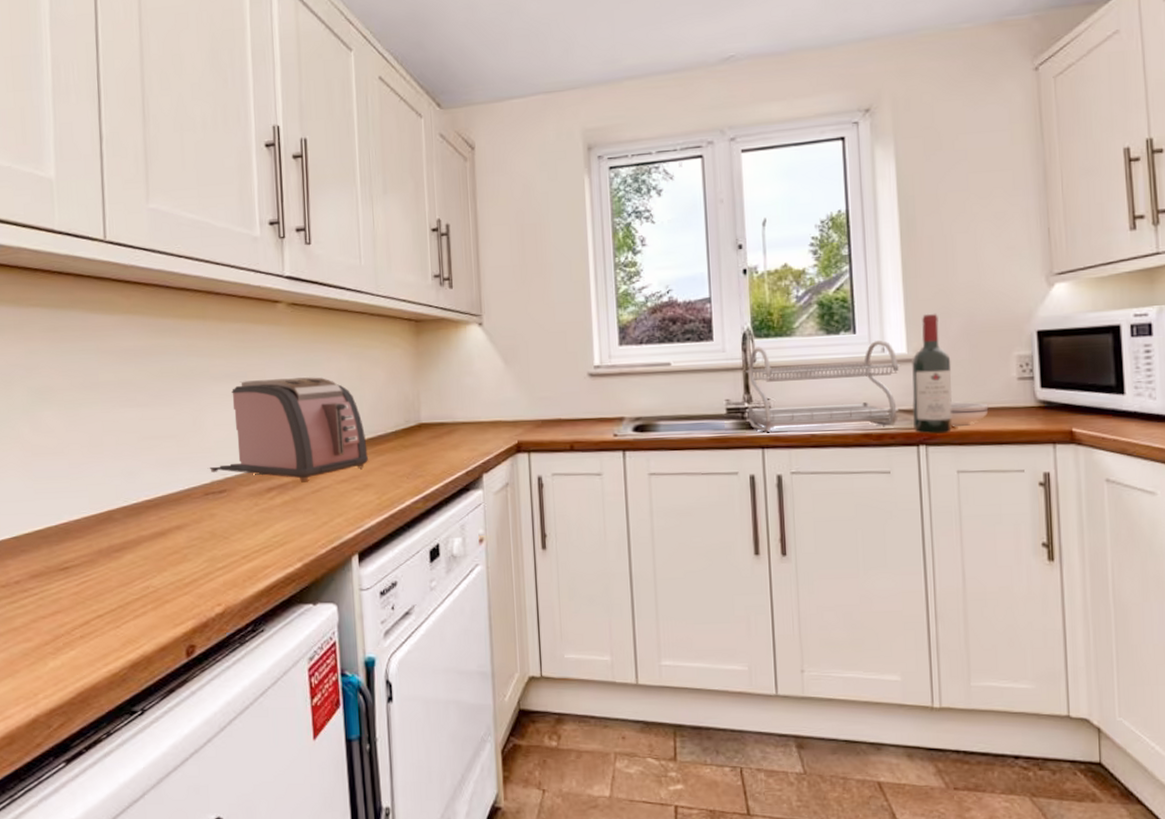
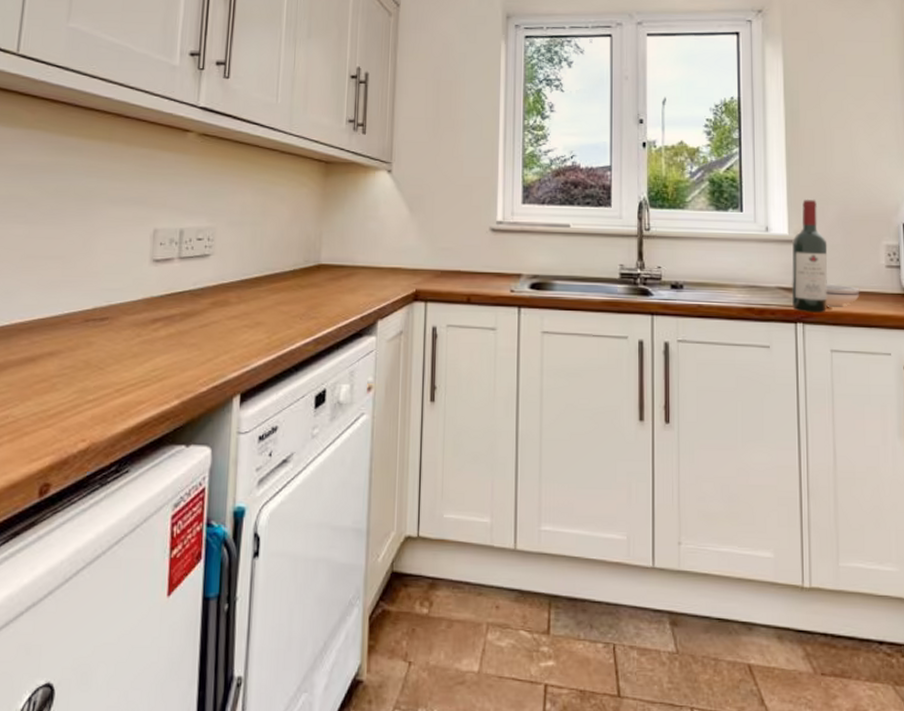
toaster: present [207,377,368,481] -> none [91,207,263,314]
dish rack: present [745,339,901,432] -> none [637,216,783,303]

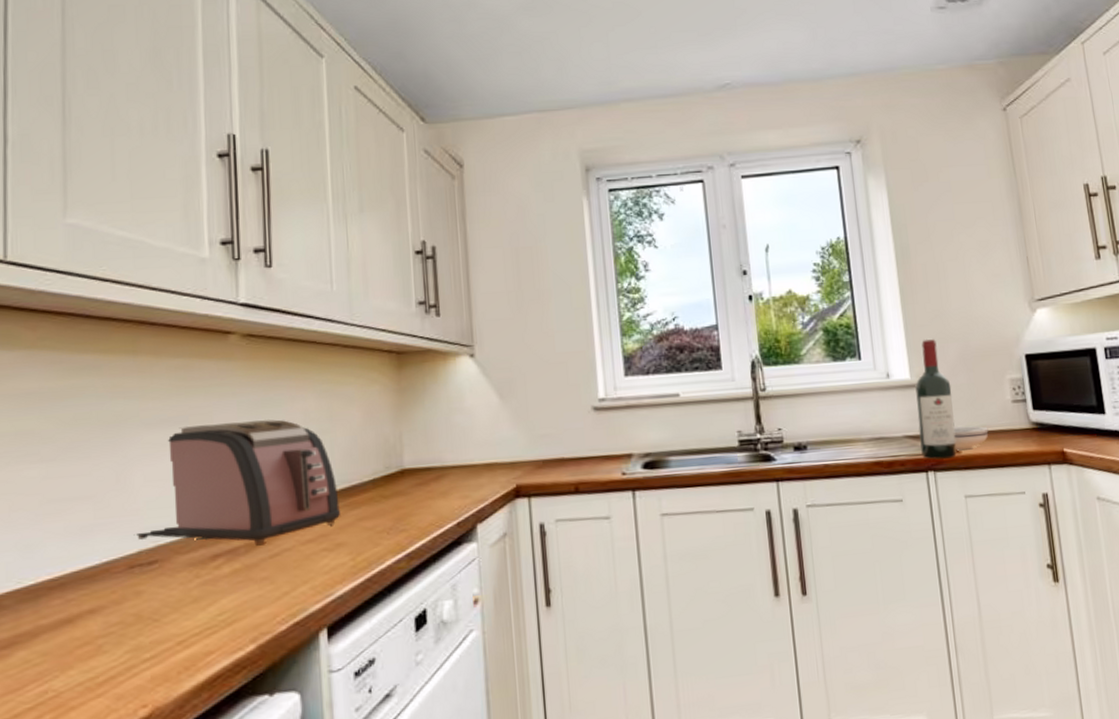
toaster: none [91,207,263,314] -> present [133,419,340,545]

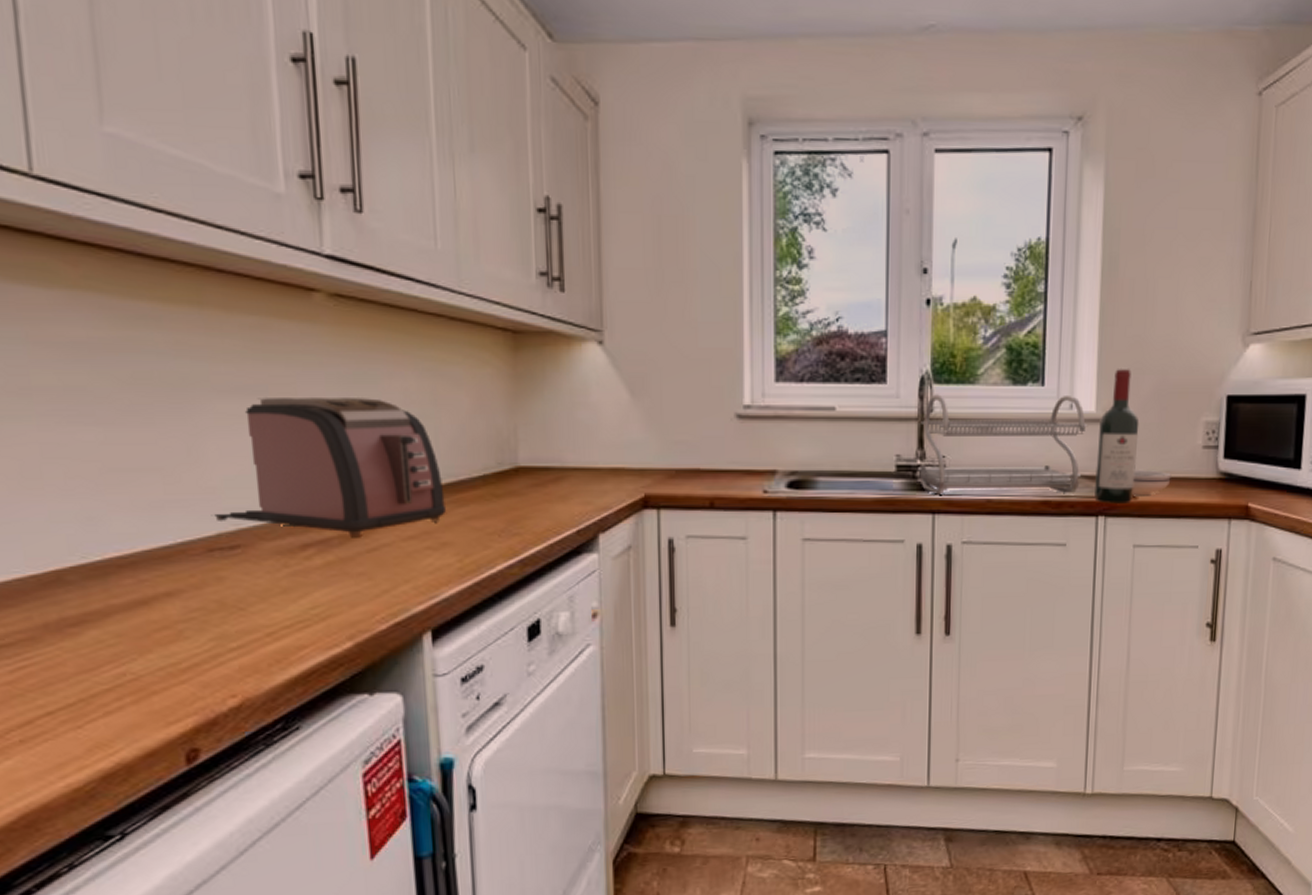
dish rack: none [756,365,907,464] -> present [917,394,1088,495]

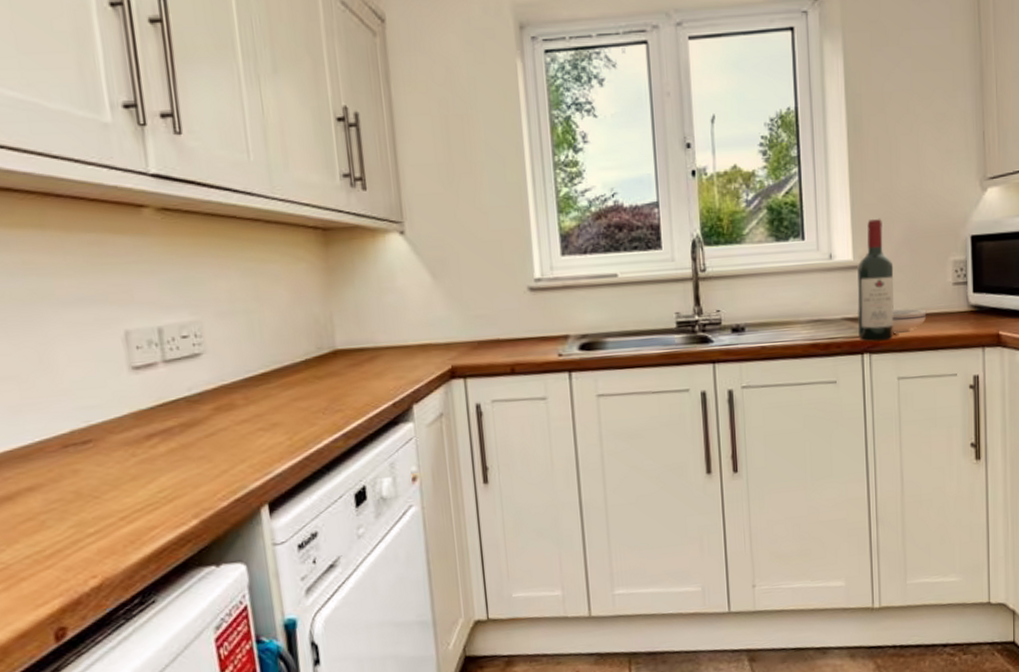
toaster: present [211,398,446,537] -> none [64,298,274,424]
dish rack: present [917,394,1088,495] -> none [695,246,848,346]

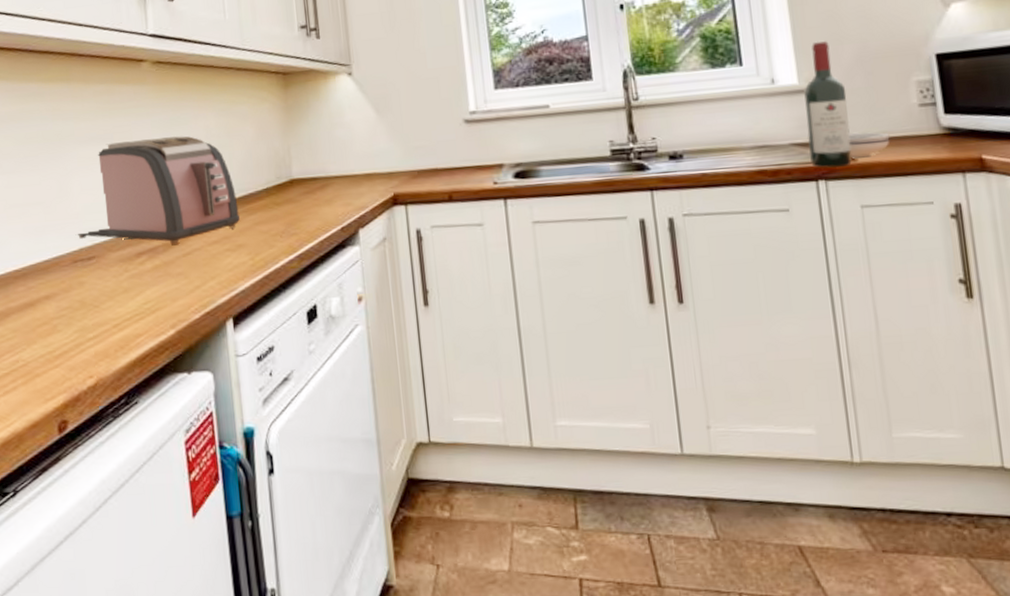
toaster: none [64,298,274,424] -> present [75,136,240,245]

